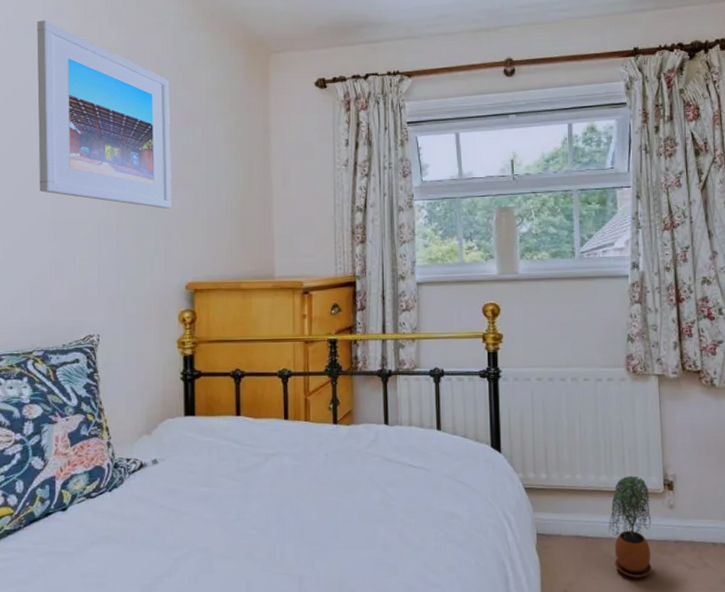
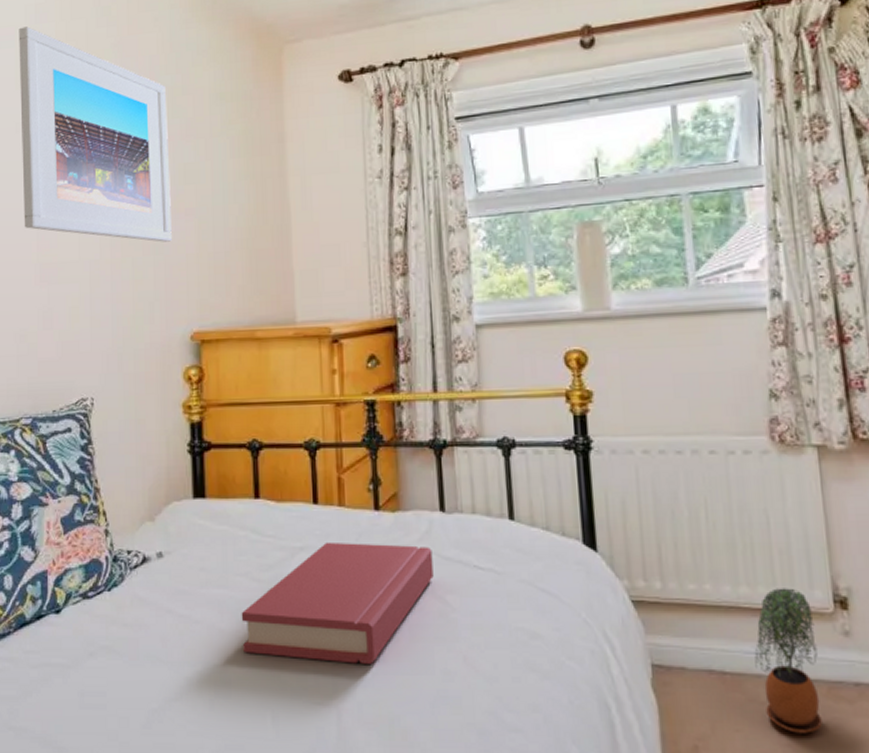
hardback book: none [222,449,378,542] -> present [241,541,434,664]

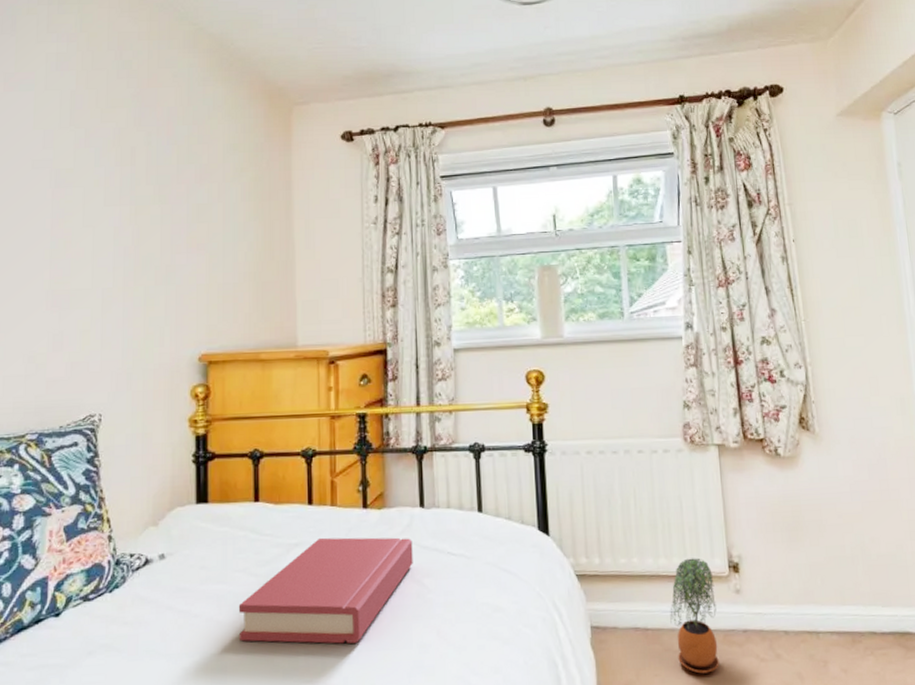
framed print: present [19,26,172,242] -> none [37,73,184,273]

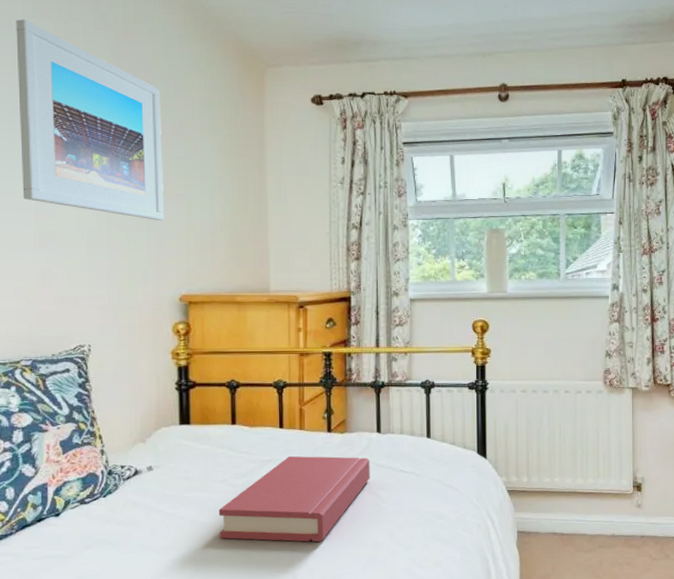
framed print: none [37,73,184,273] -> present [16,19,164,221]
potted plant: present [670,558,719,674] -> none [583,479,621,569]

